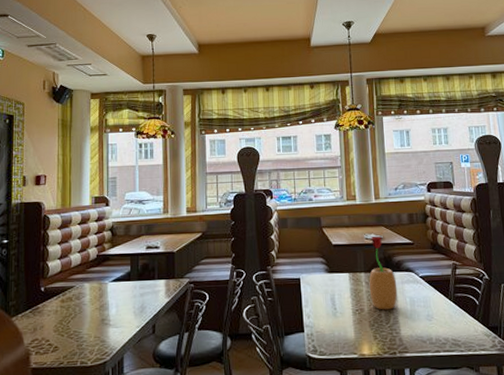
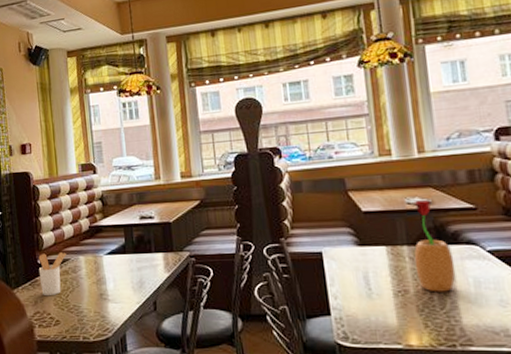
utensil holder: none [41,280,71,323] -> present [38,252,66,296]

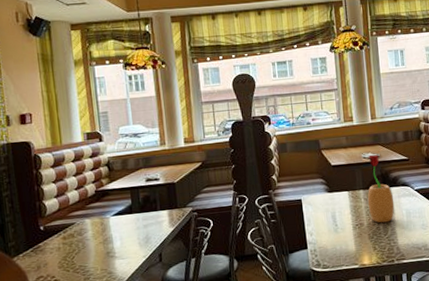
utensil holder: present [38,252,66,296] -> none [41,217,71,261]

